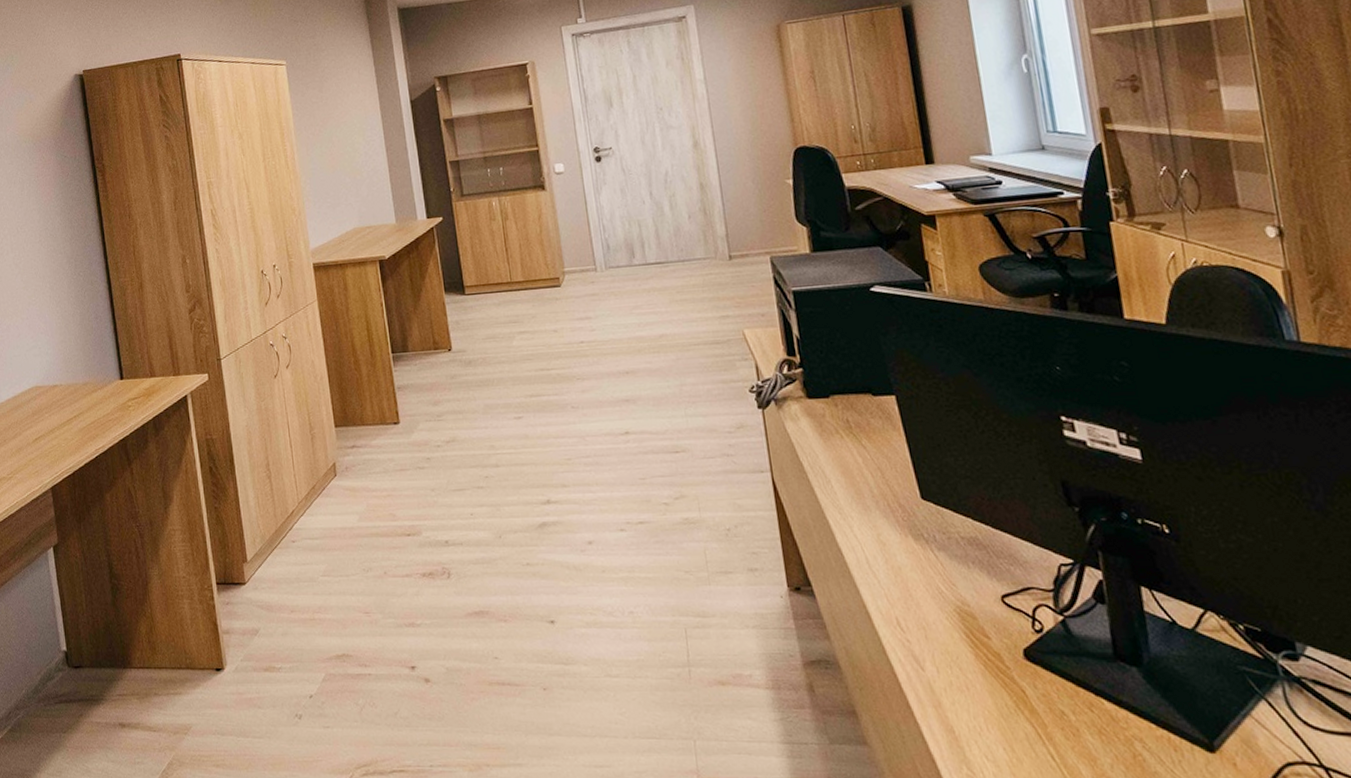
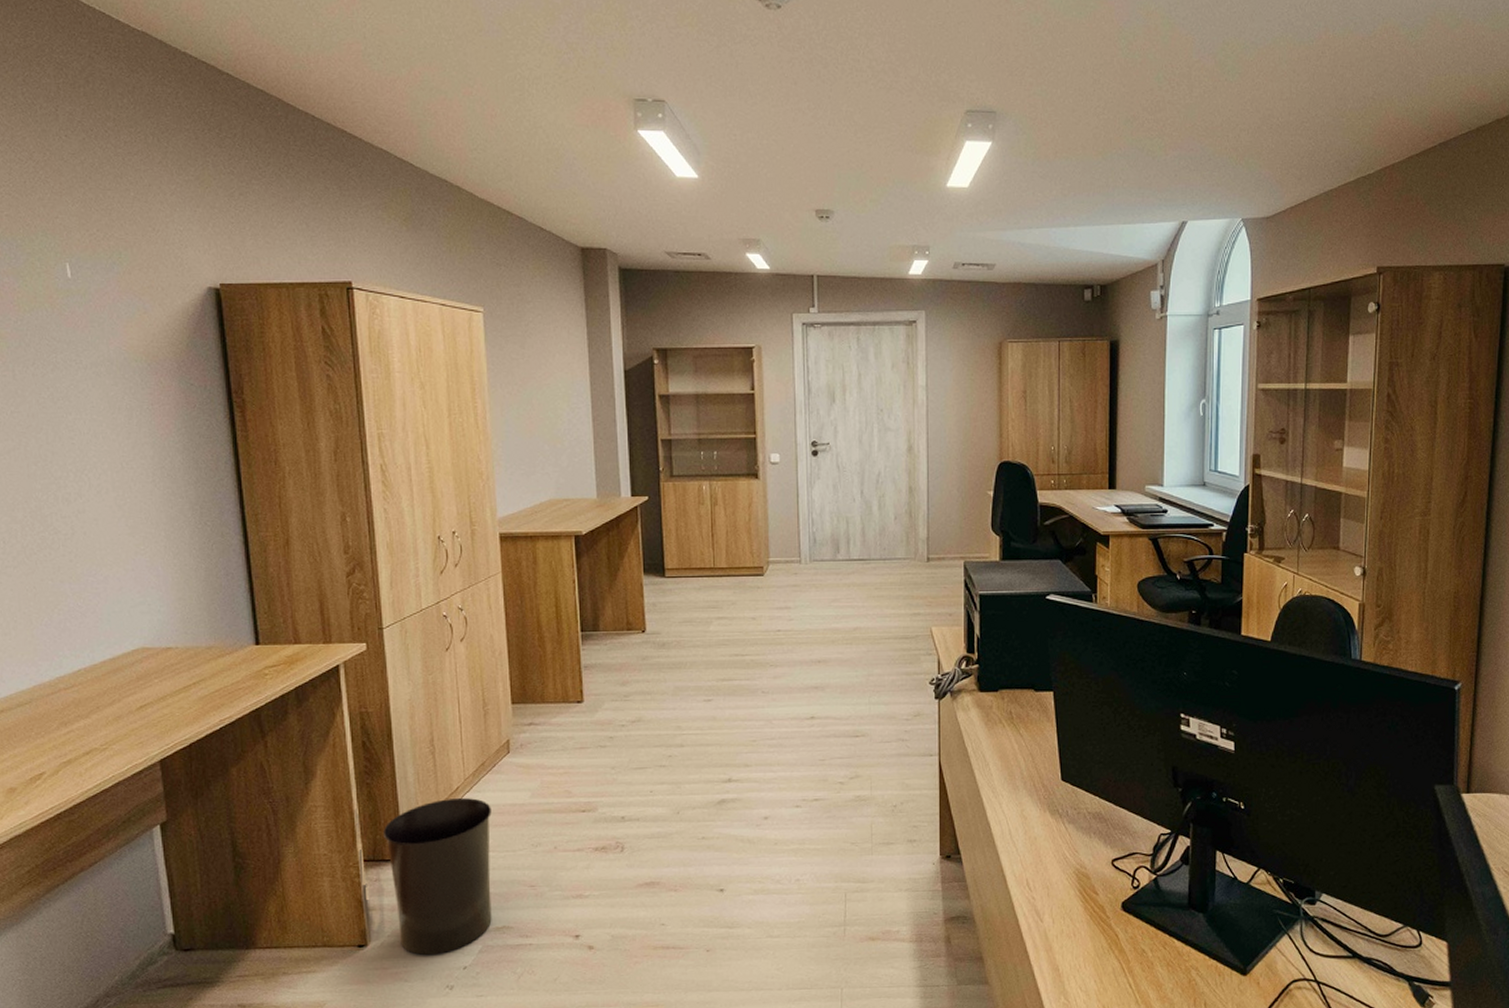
waste bin: none [231,522,332,682] -> present [384,798,492,956]

